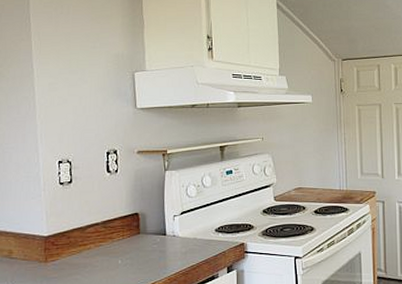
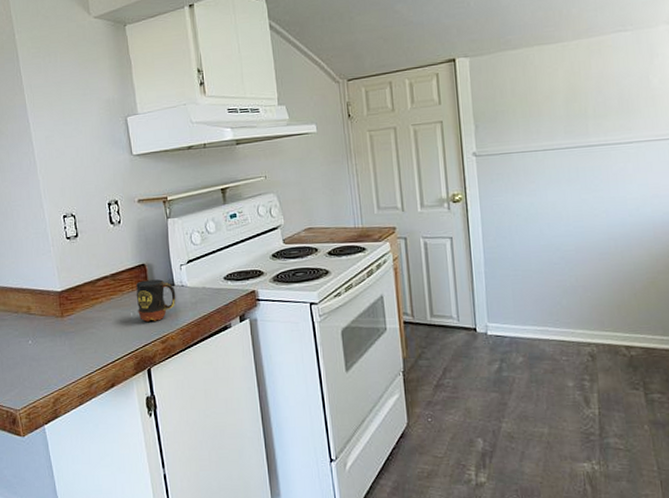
mug: none [126,229,167,270] -> present [136,279,176,322]

